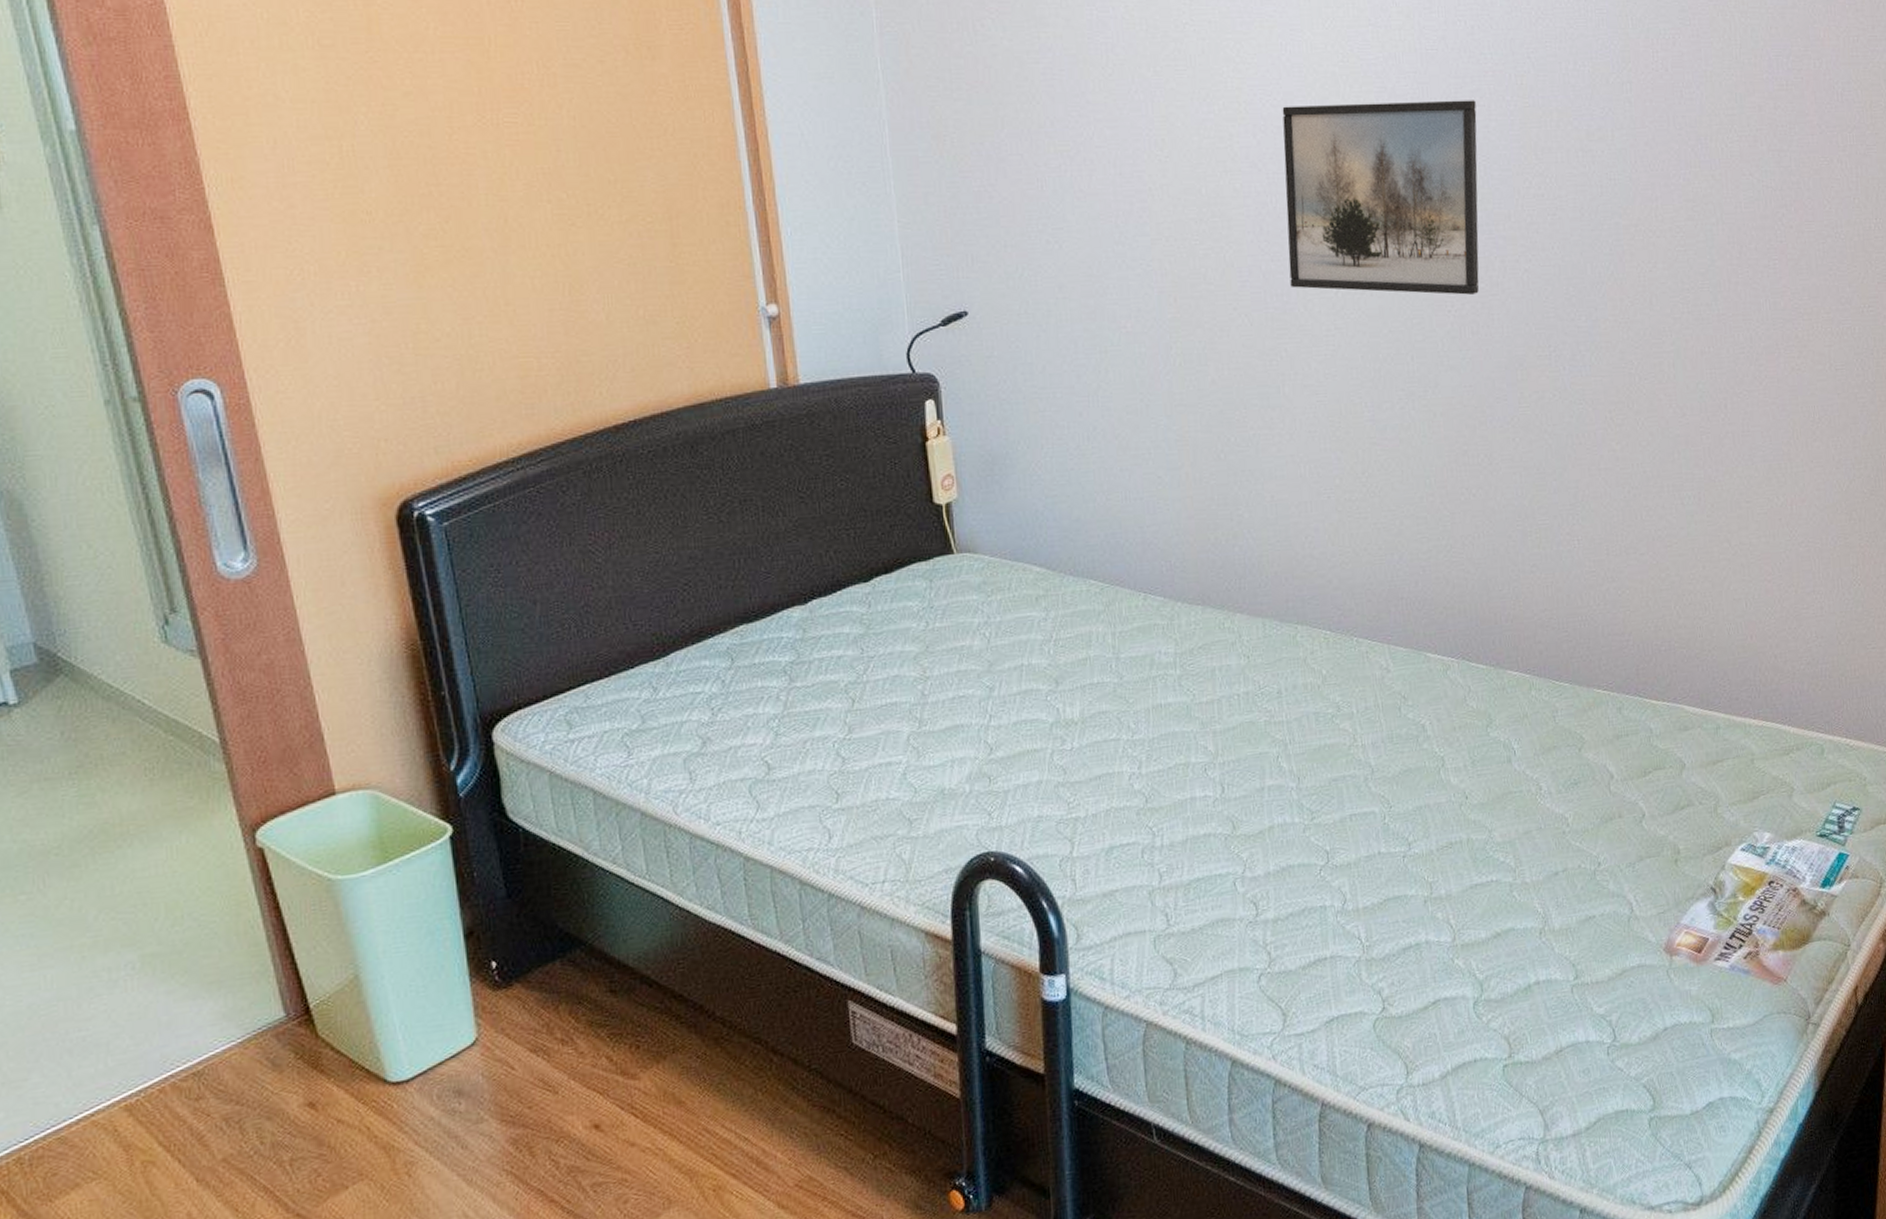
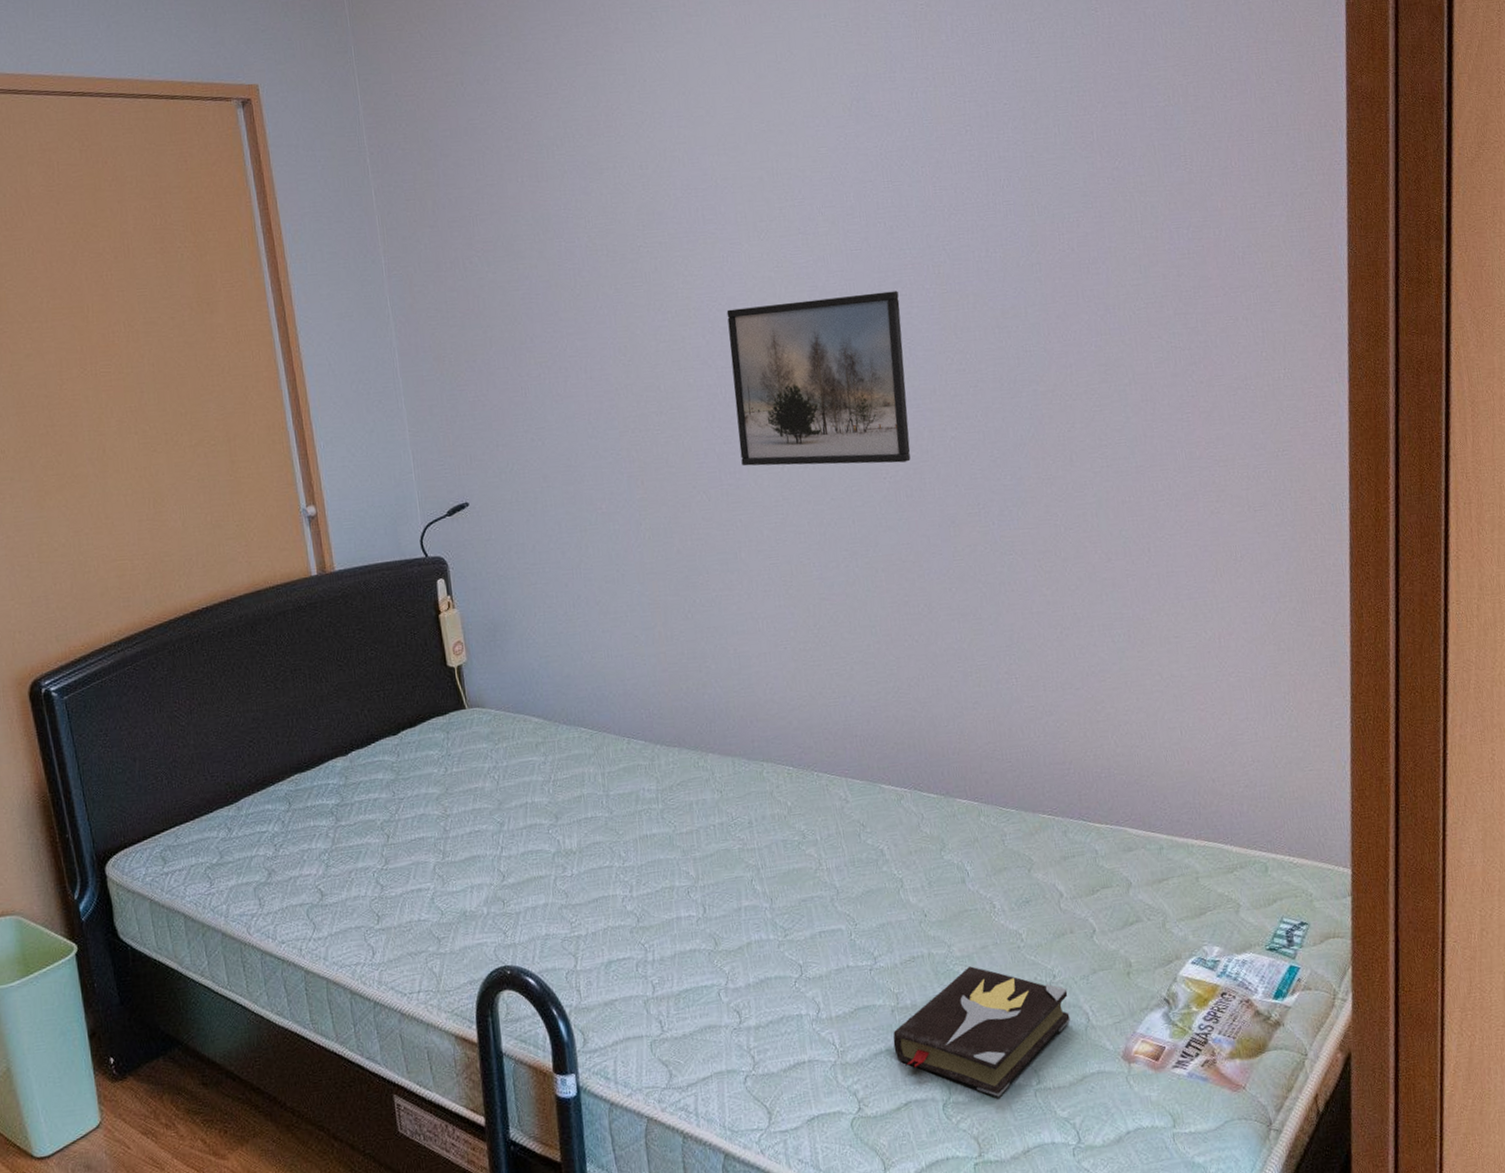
hardback book: none [1424,853,1613,994] -> present [893,966,1070,1097]

